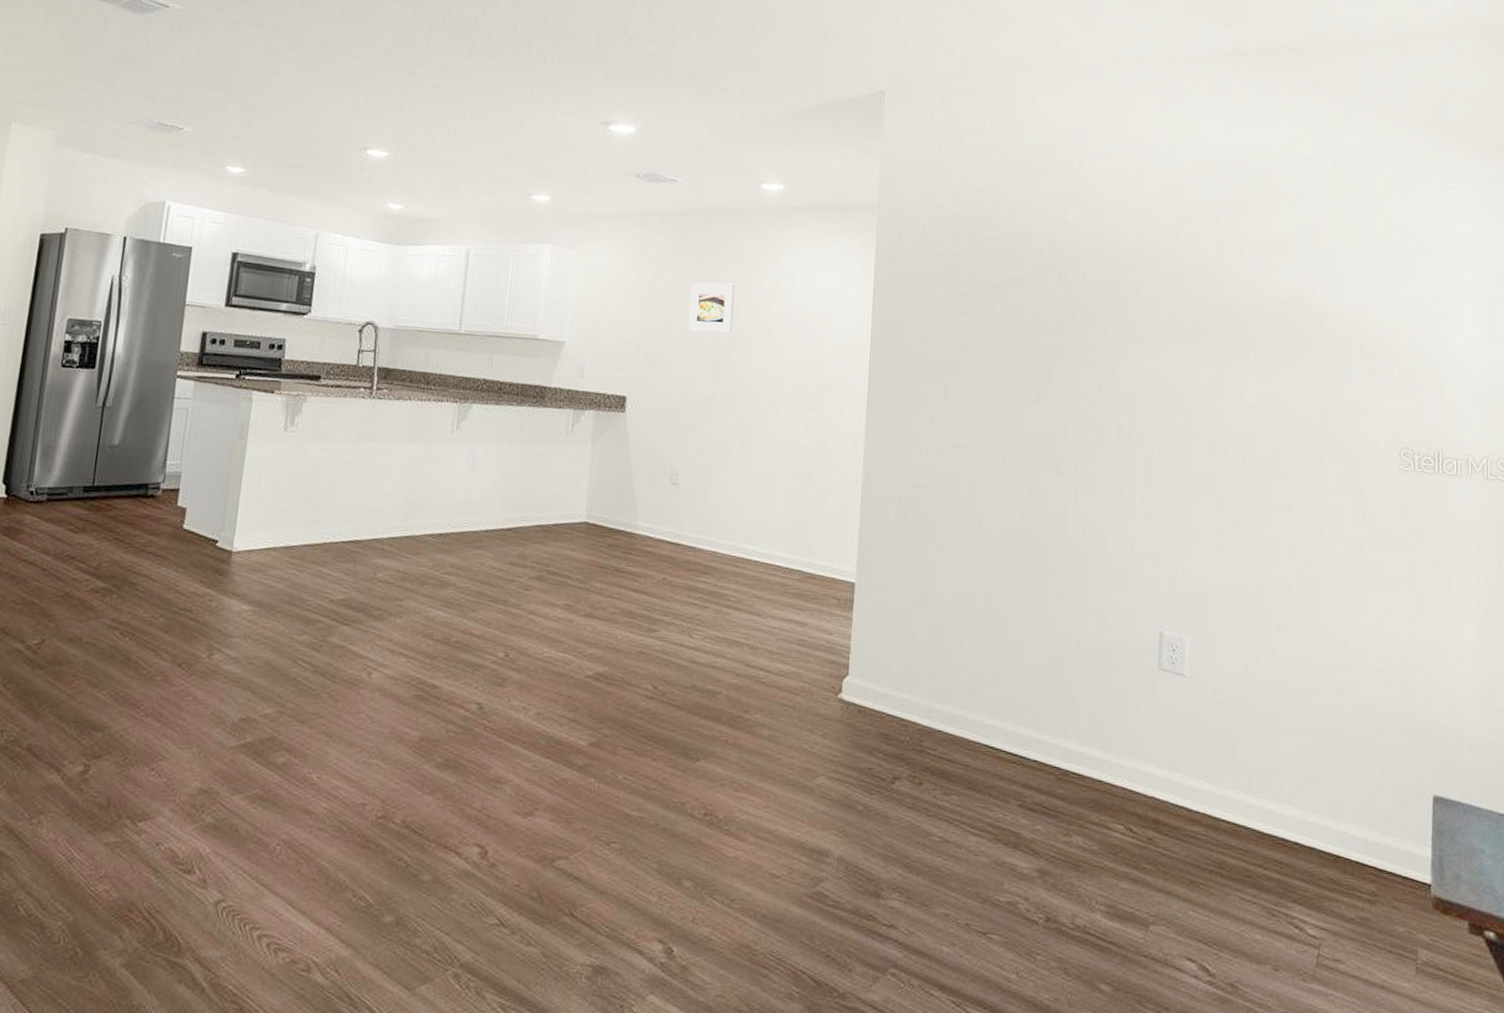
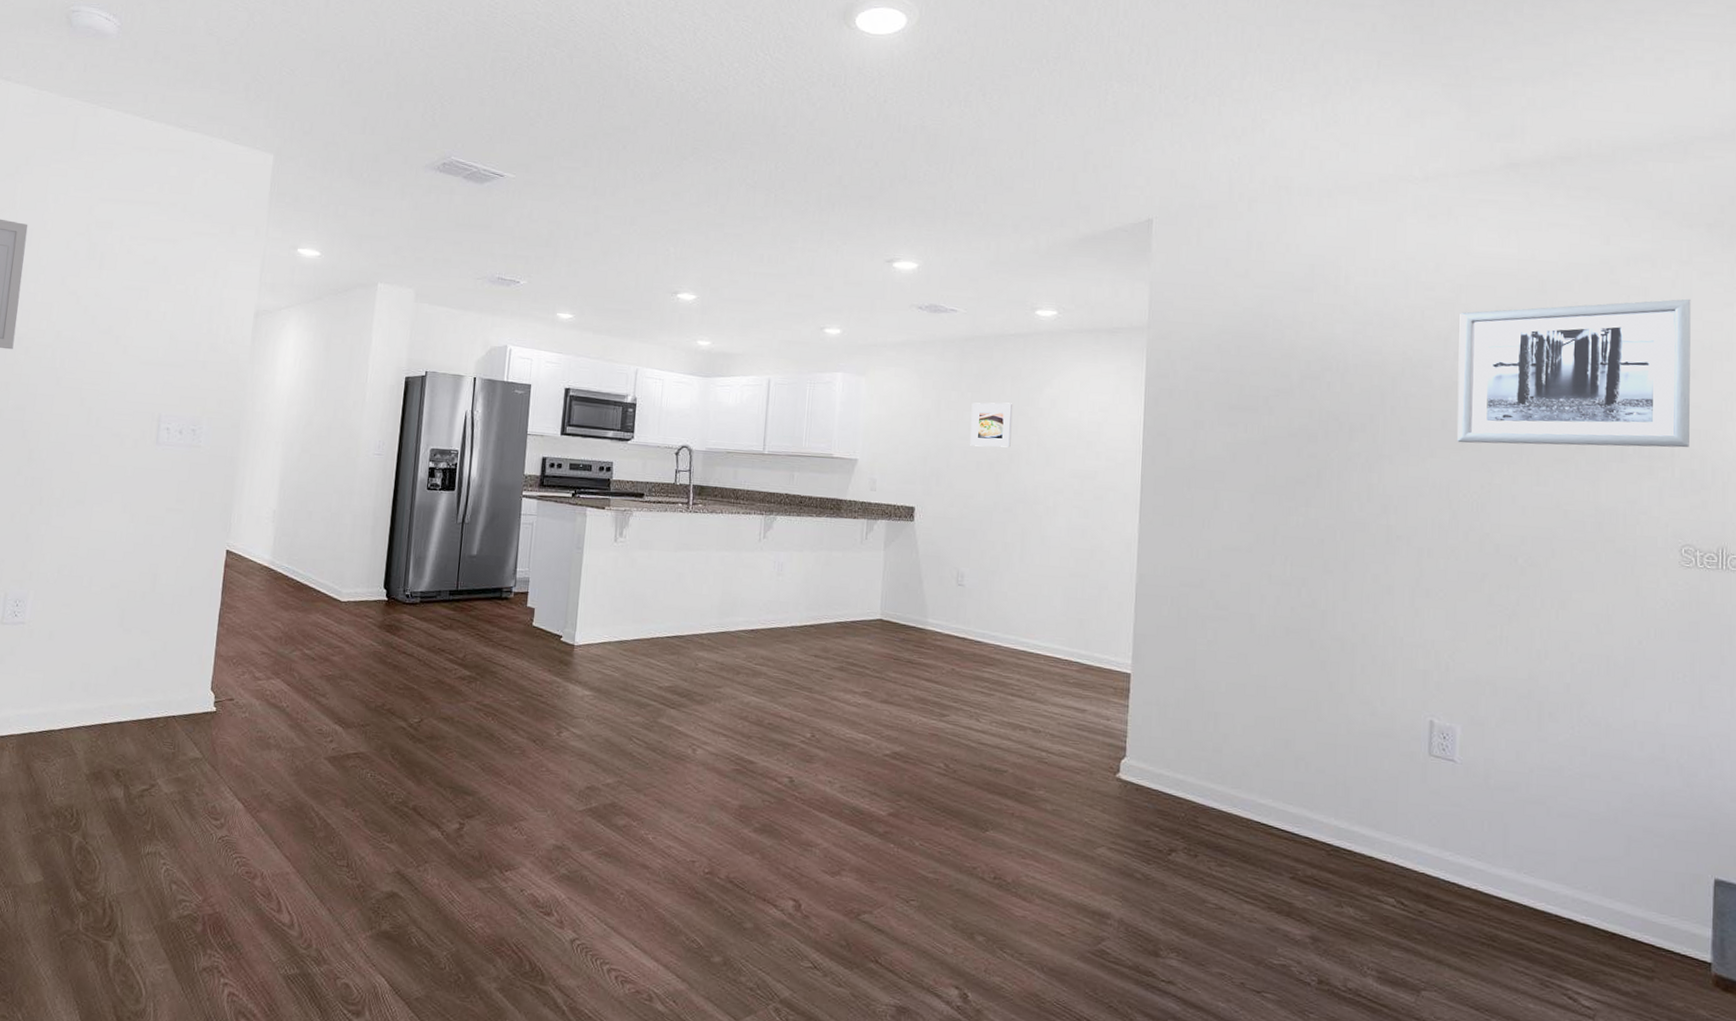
wall art: none [1187,196,1408,348] -> present [1457,298,1691,448]

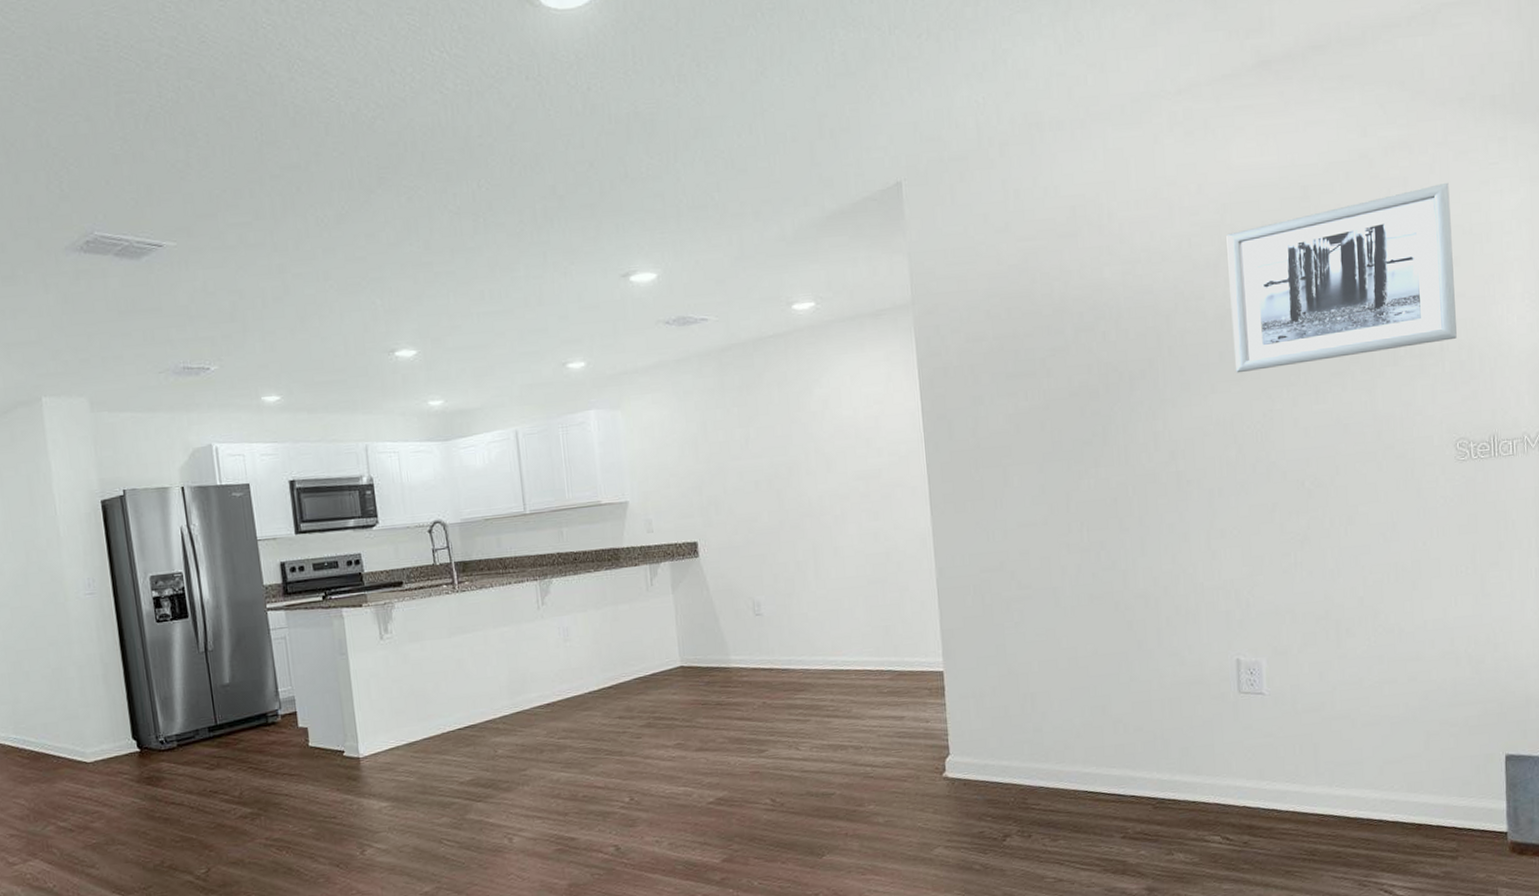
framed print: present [970,402,1013,448] -> none [739,411,788,465]

